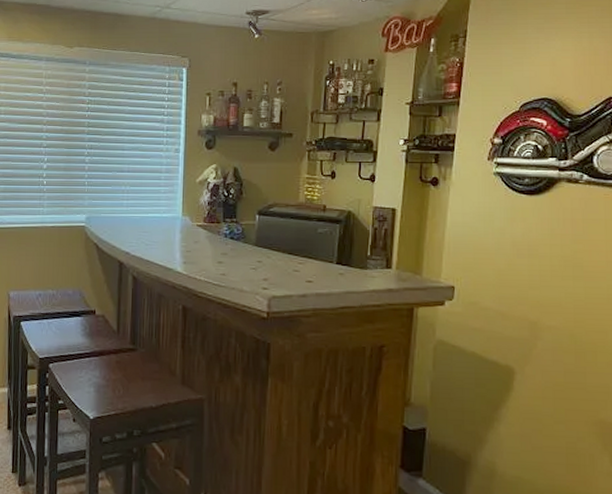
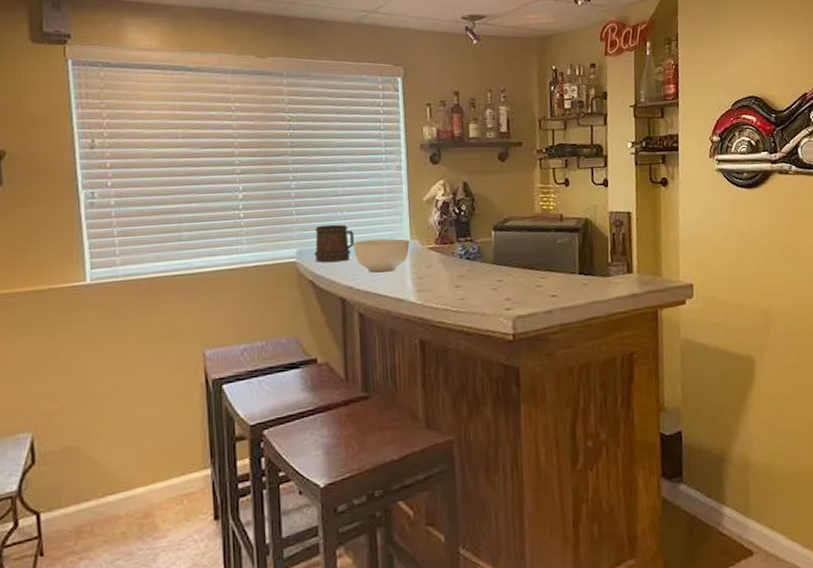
beer mug: none [100,196,135,230] -> present [314,224,355,263]
bowl: none [133,212,181,243] -> present [353,238,410,273]

